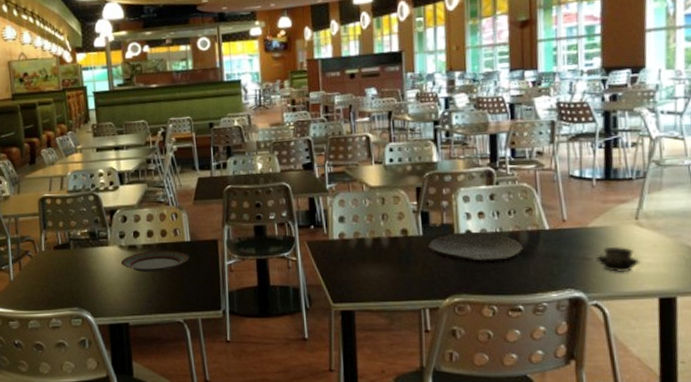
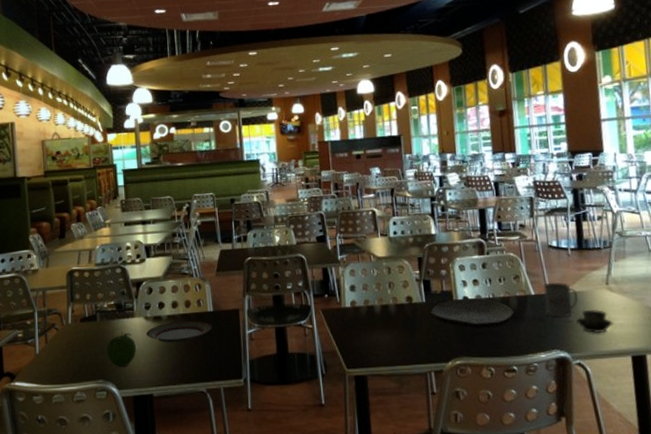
fruit: none [80,260,112,295] -> present [106,332,137,367]
mug: none [559,216,600,254] -> present [543,282,578,317]

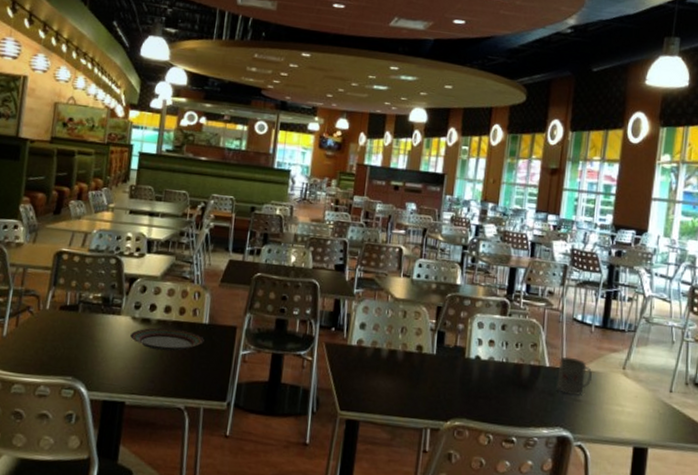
fruit: present [106,332,137,367] -> none [81,328,117,367]
plate: present [430,298,514,329] -> none [438,357,524,395]
cup: present [576,310,614,334] -> none [585,392,622,419]

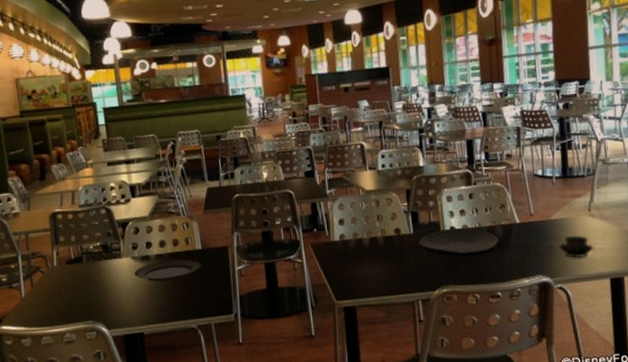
plate: none [438,357,524,395] -> present [417,228,499,258]
mug: present [556,356,592,396] -> none [528,210,561,244]
cup: none [585,392,622,419] -> present [559,235,594,259]

